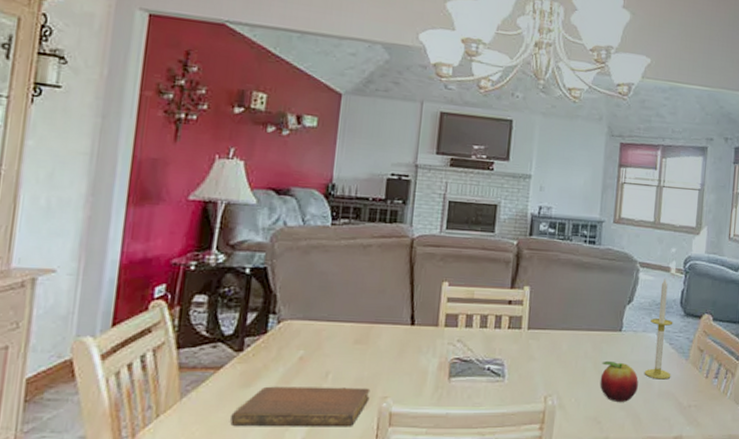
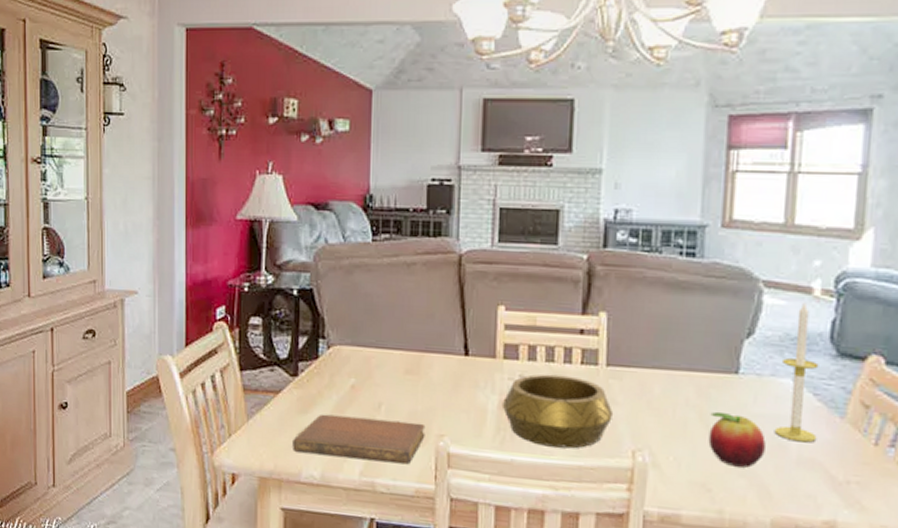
decorative bowl: none [441,338,532,399] -> present [502,374,614,449]

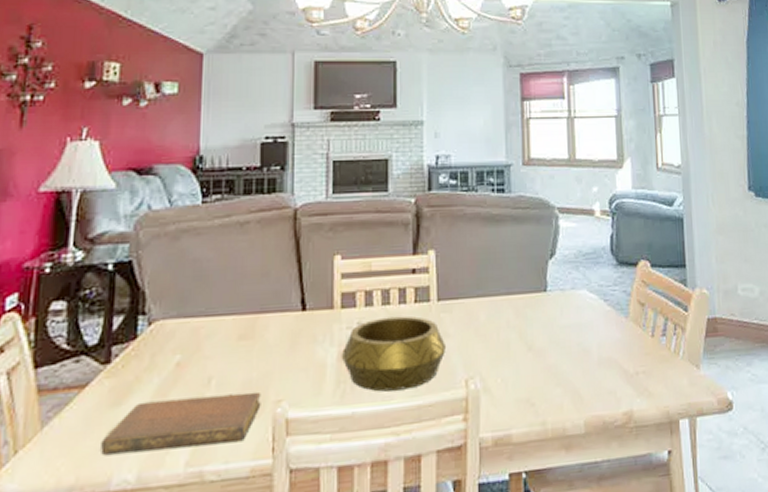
fruit: present [708,411,766,468] -> none [528,328,573,378]
candle: present [774,302,819,443] -> none [578,222,611,345]

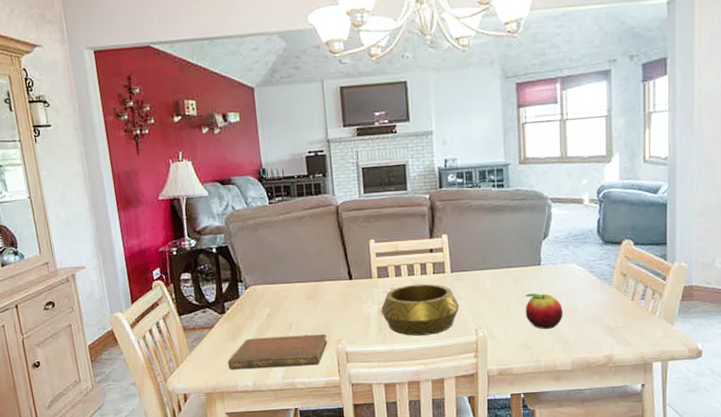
fruit: none [528,328,573,378] -> present [525,293,563,329]

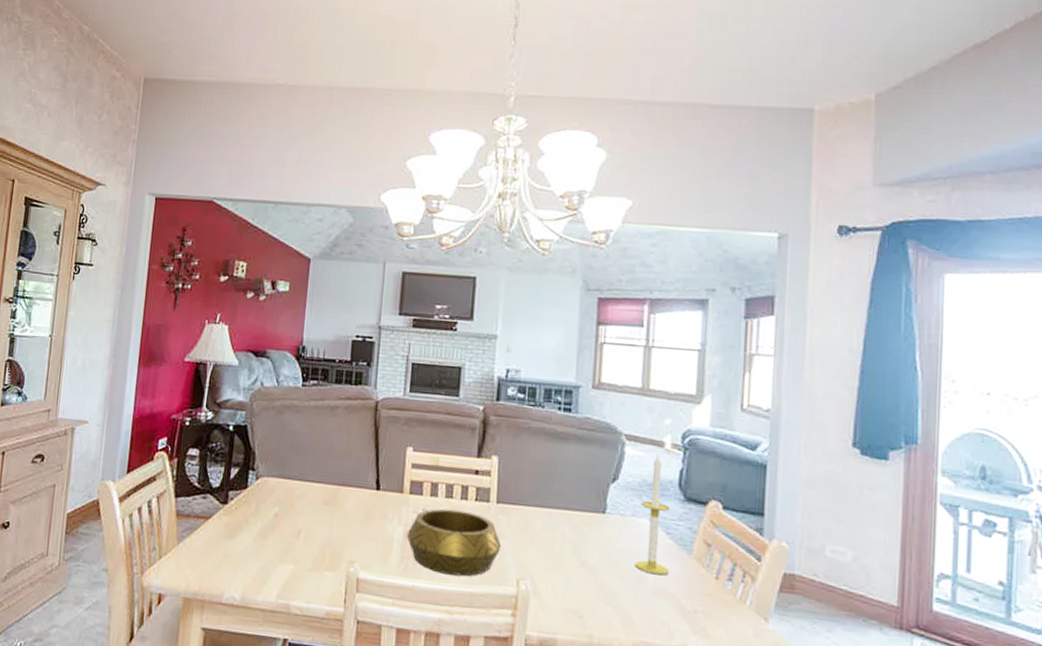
notebook: present [228,333,328,370] -> none [217,539,339,589]
fruit: present [525,293,563,329] -> none [580,546,628,597]
candle: none [567,209,595,306] -> present [634,454,670,576]

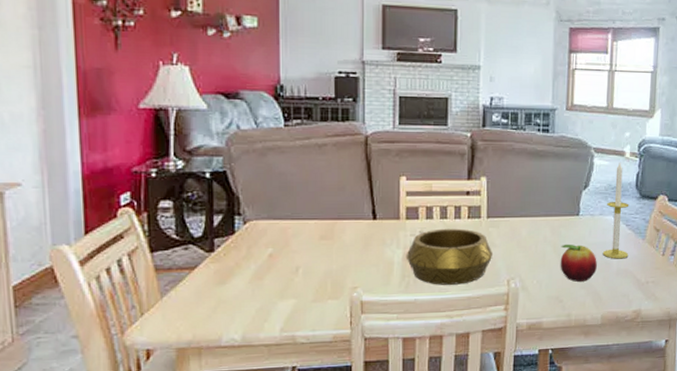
fruit: none [580,546,628,597] -> present [560,244,597,282]

